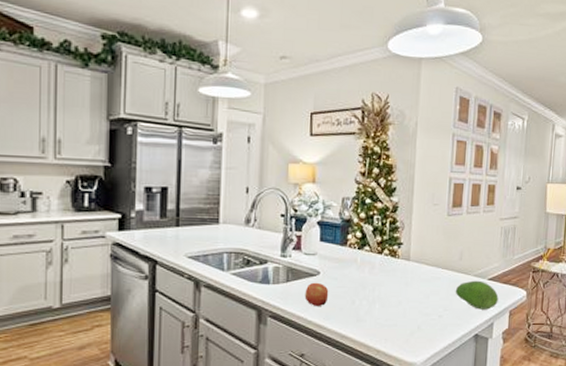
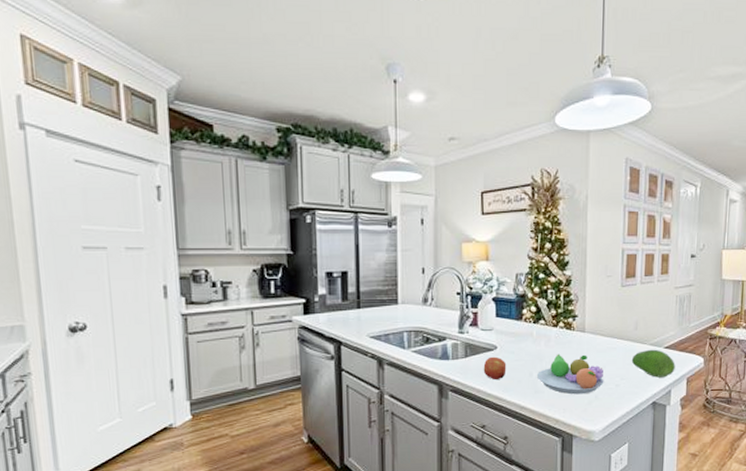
fruit bowl: none [360,282,427,325] -> present [537,354,604,395]

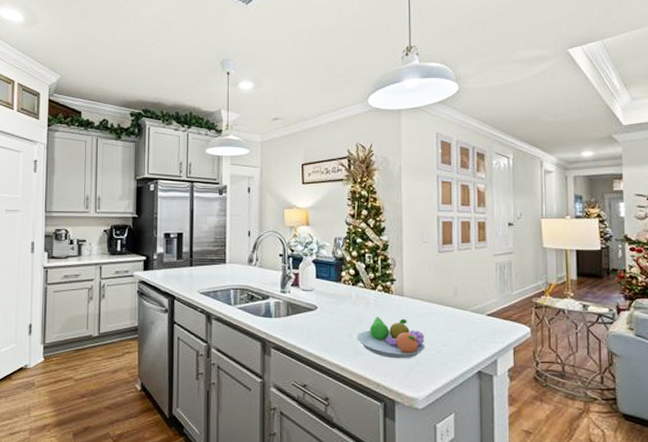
apple: present [483,356,507,379] -> none [304,316,327,339]
fruit: present [631,349,675,378] -> none [452,316,500,346]

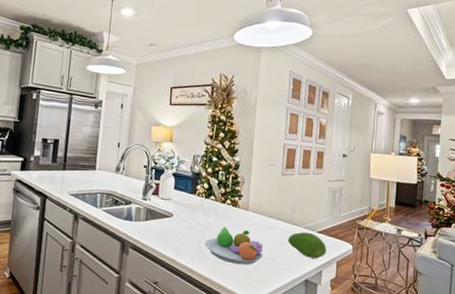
fruit: none [452,316,500,346] -> present [287,232,327,259]

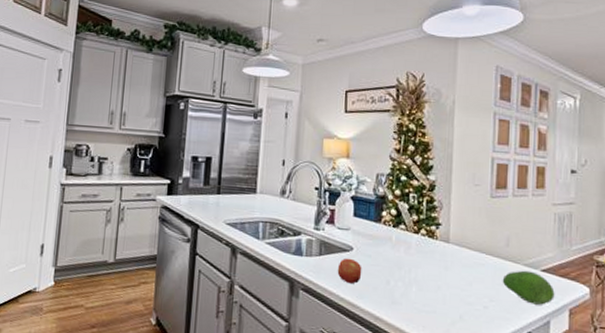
apple: none [160,222,180,243] -> present [337,258,362,284]
fruit bowl: present [205,226,263,265] -> none [395,263,470,313]

